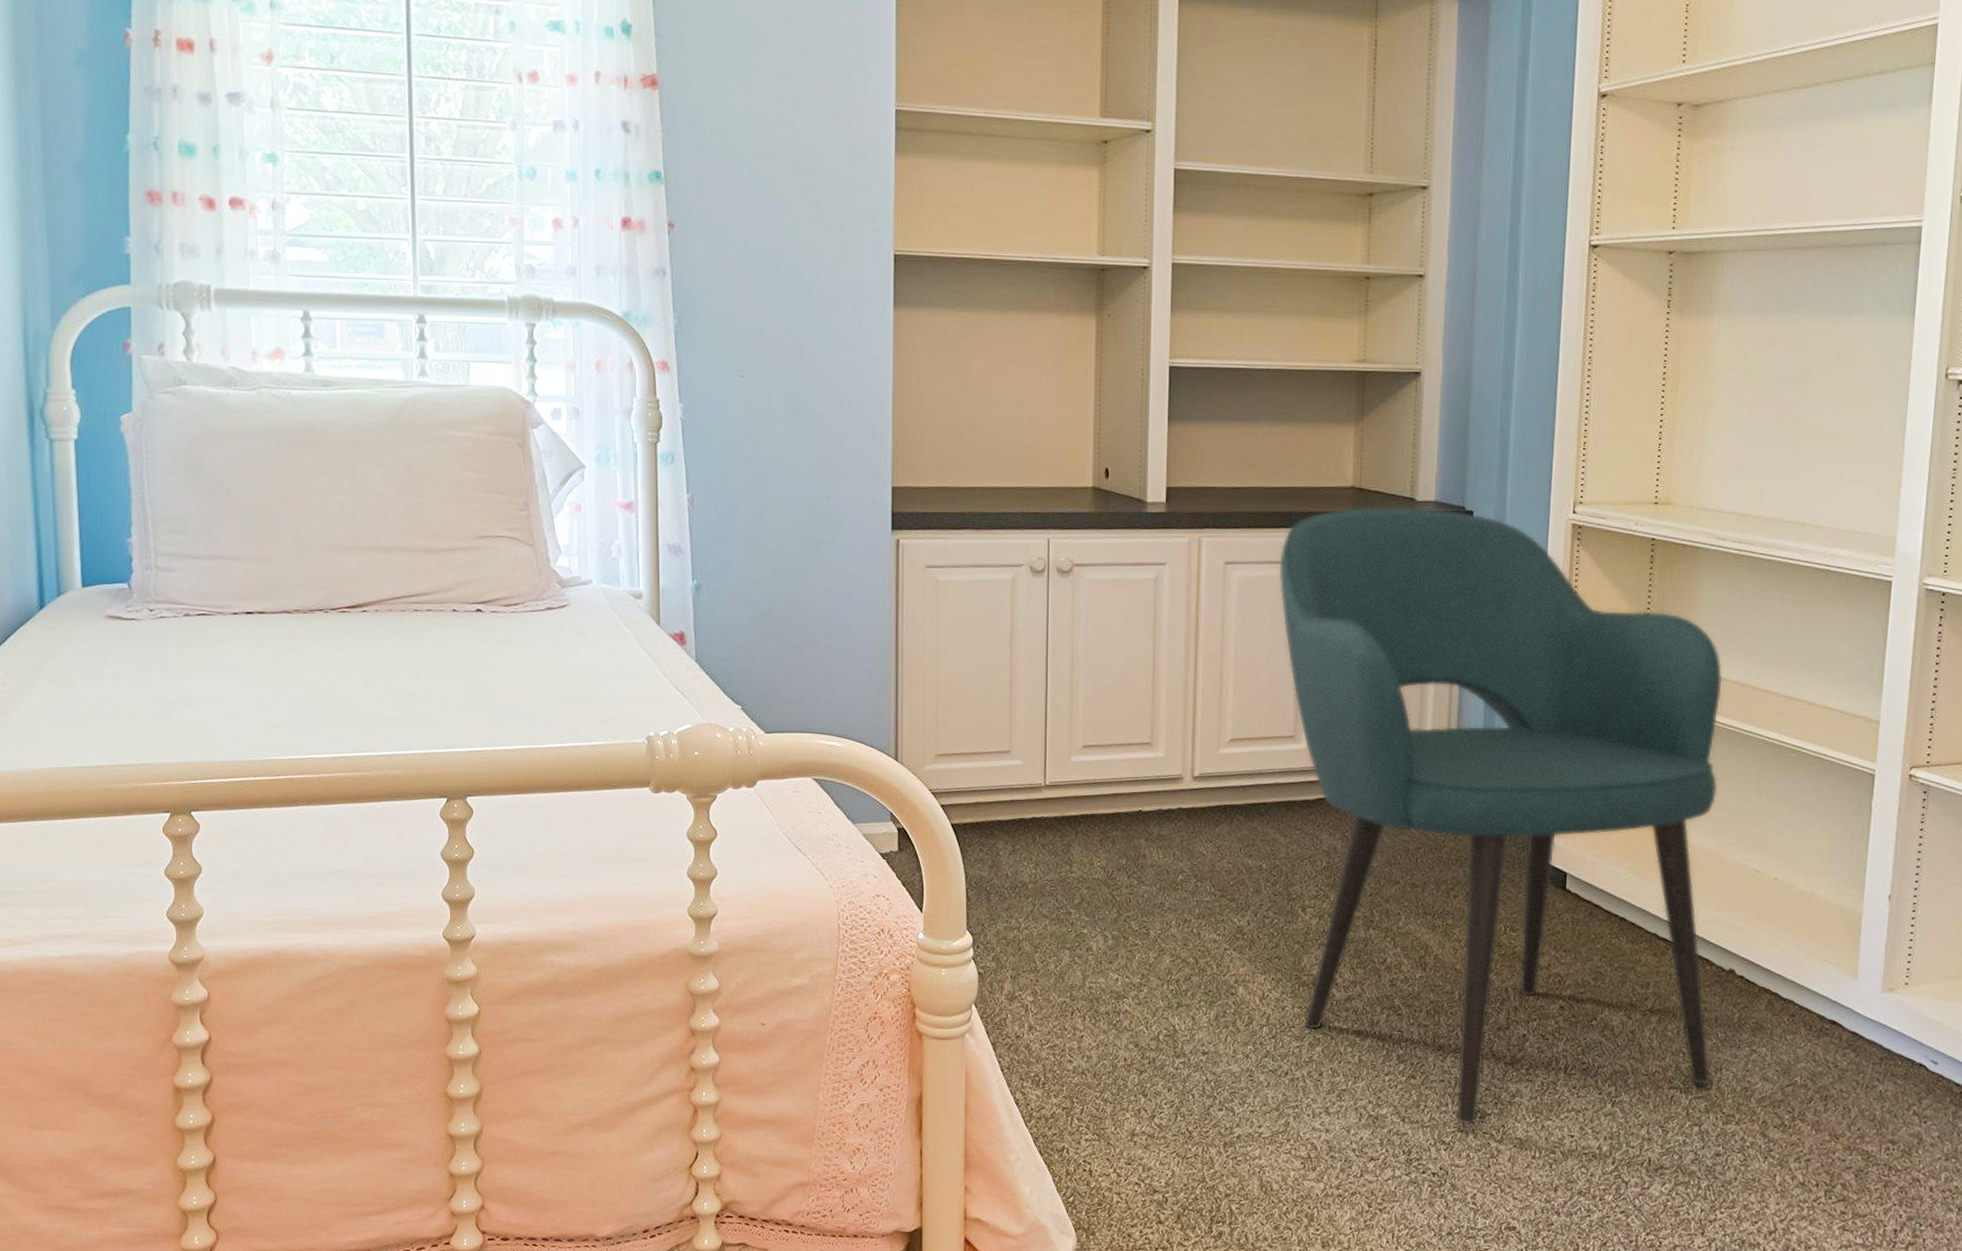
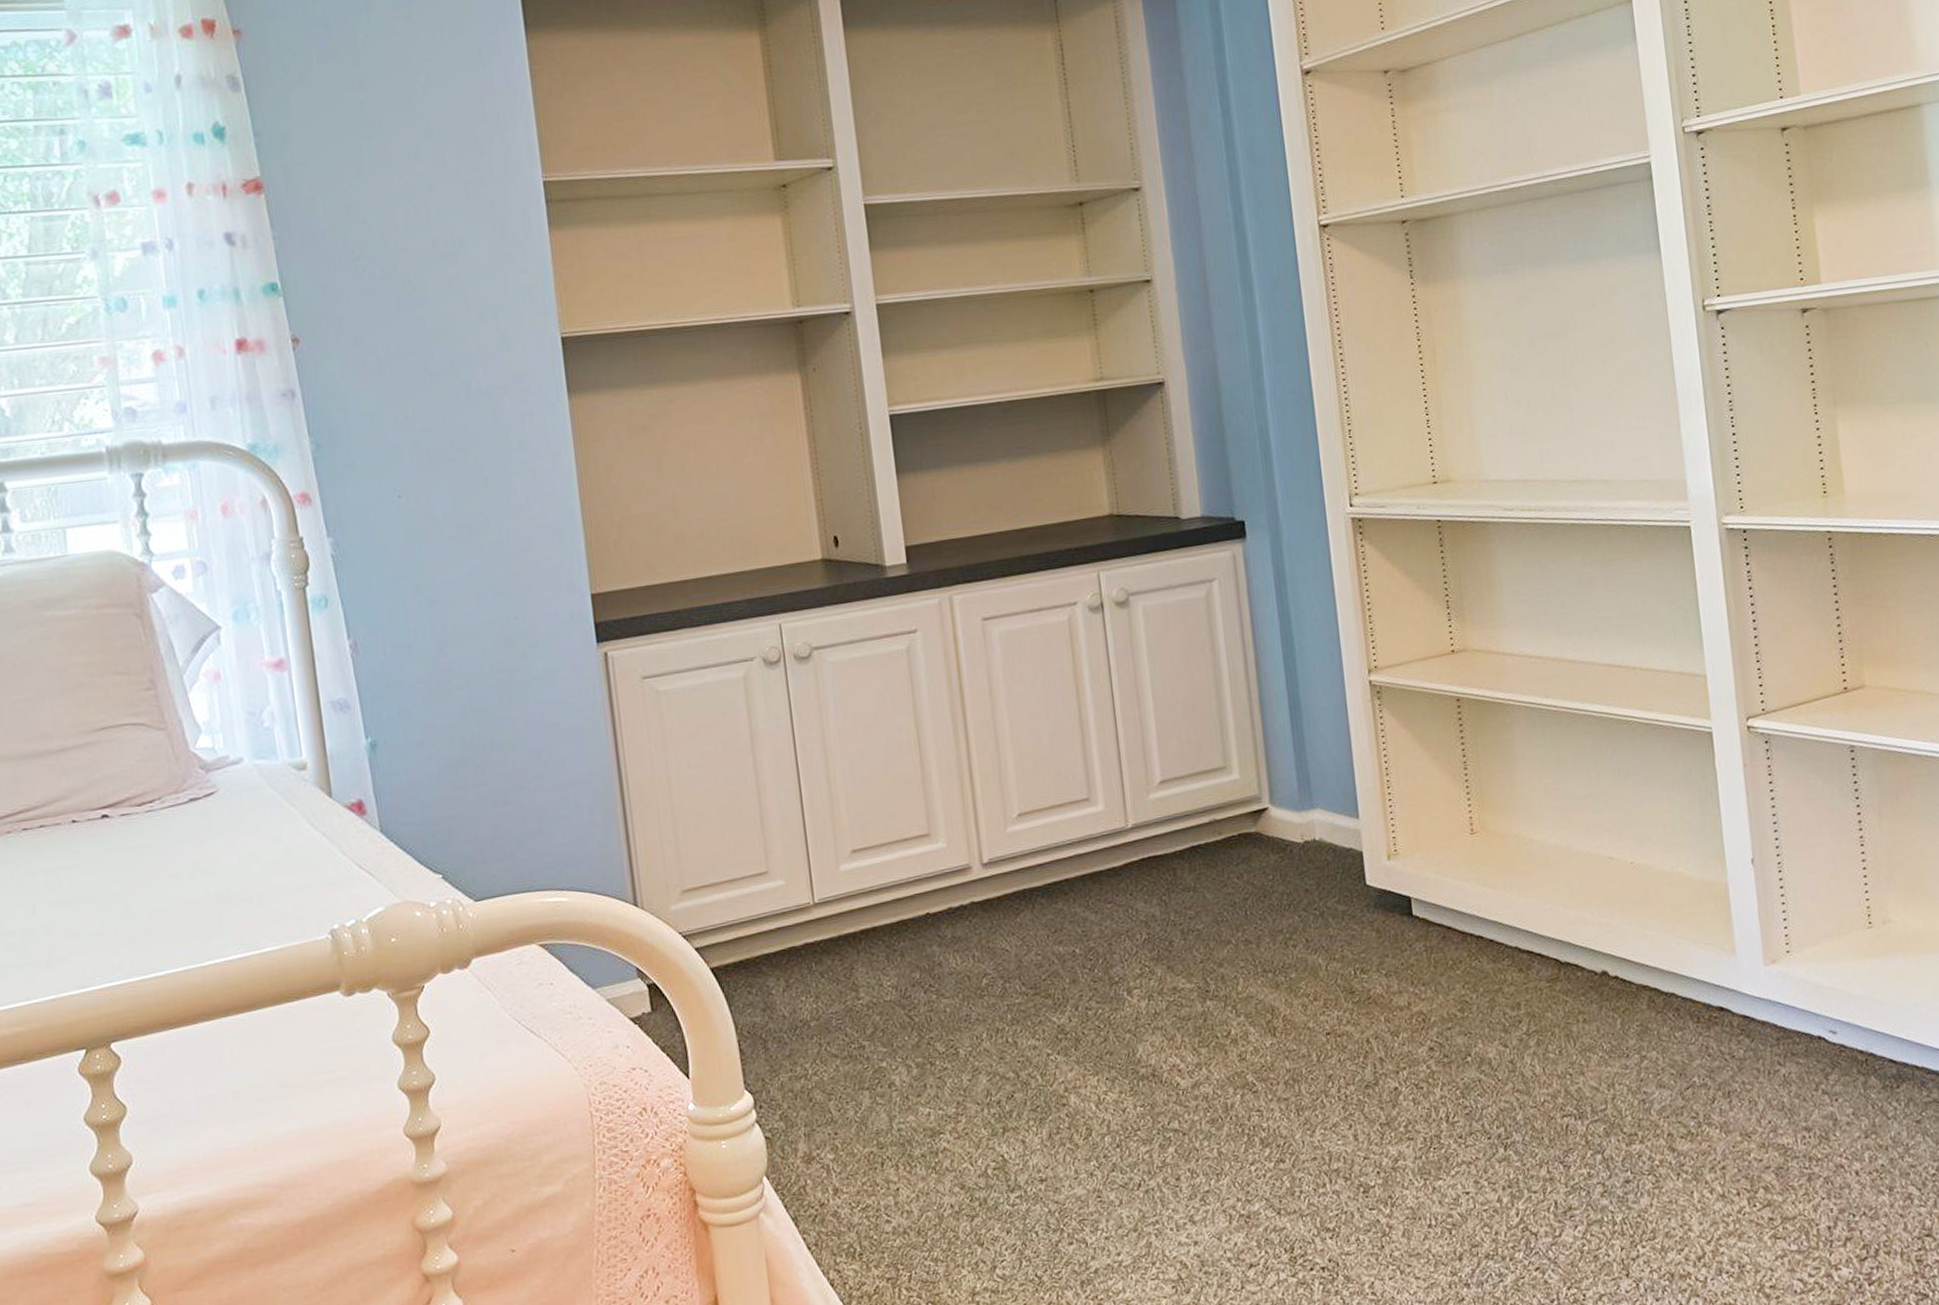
armchair: present [1278,506,1723,1125] -> none [1041,522,1606,1205]

